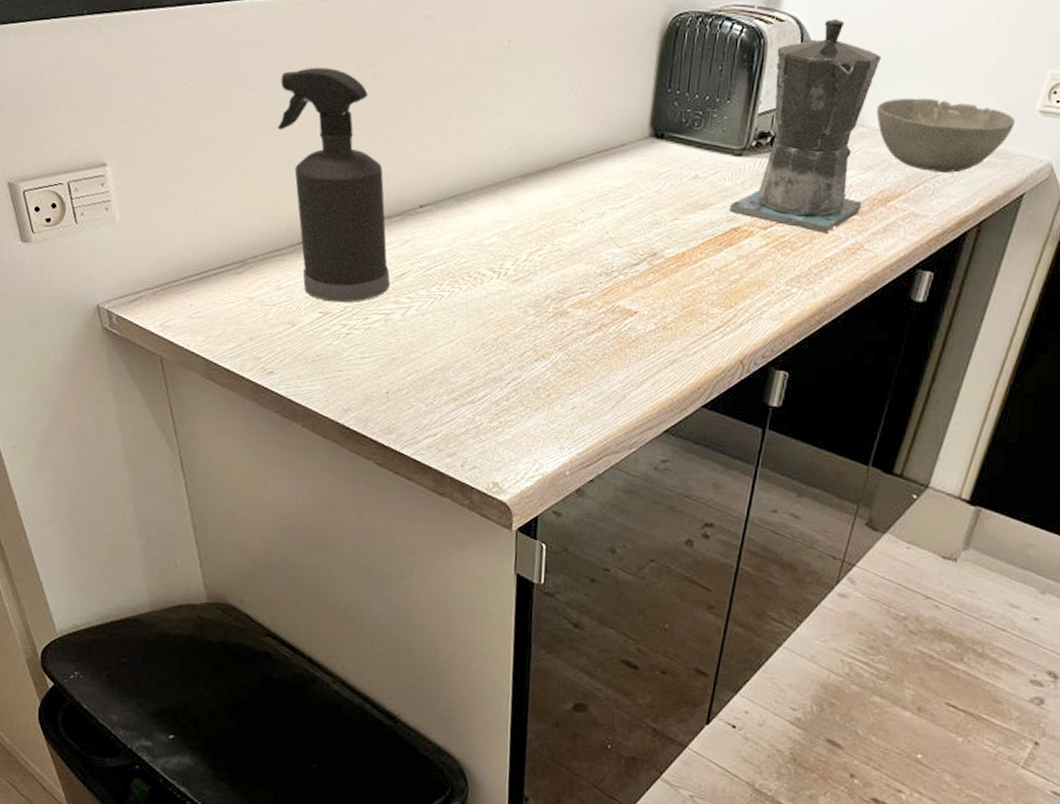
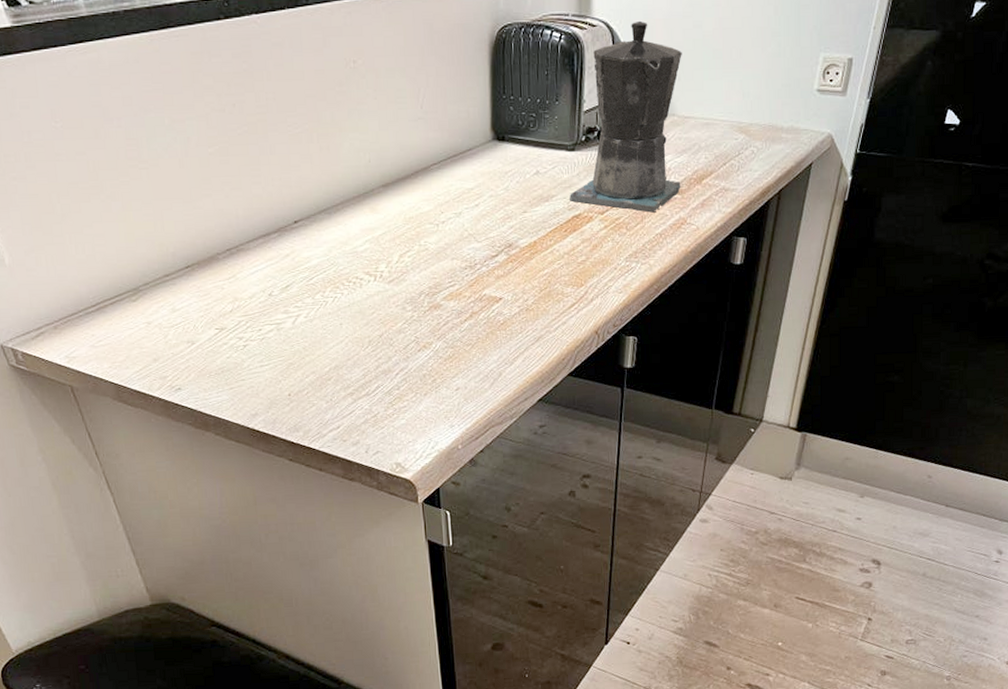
spray bottle: present [278,67,390,303] -> none [145,99,278,318]
bowl: present [876,97,1015,173] -> none [683,86,798,151]

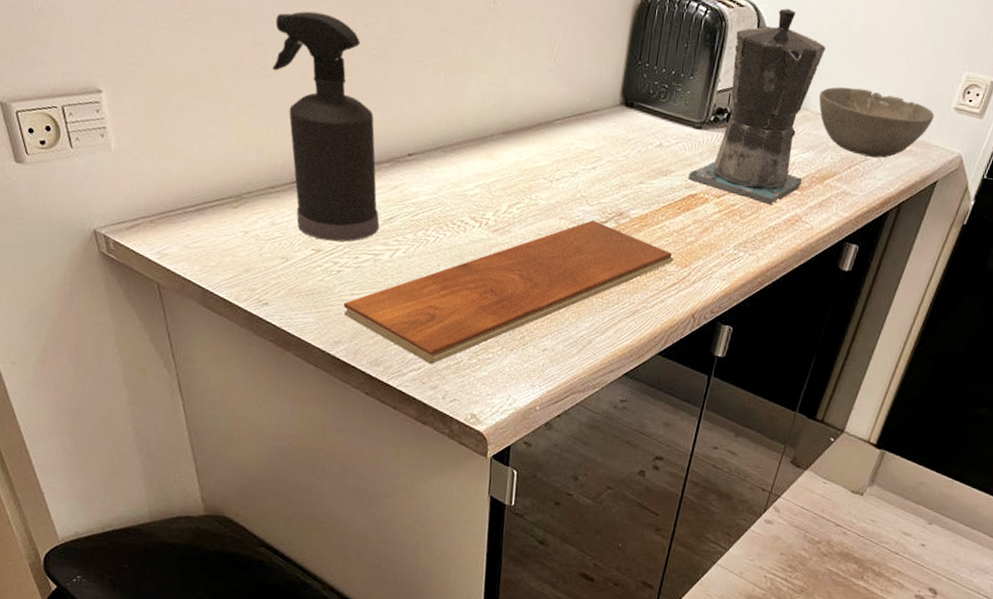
spray bottle: none [145,99,278,318] -> present [272,11,380,242]
chopping board: none [254,256,569,422] -> present [343,220,674,365]
bowl: none [683,86,798,151] -> present [818,87,934,158]

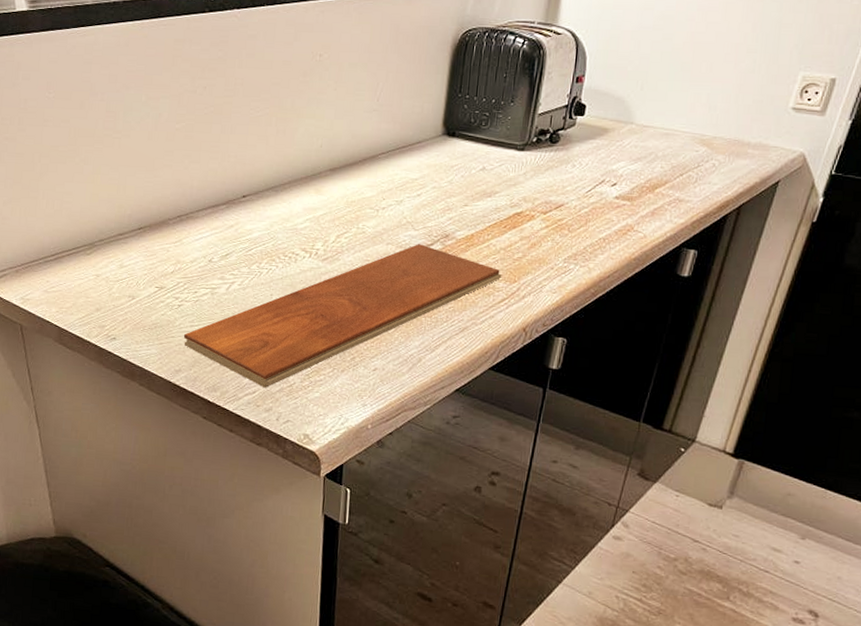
spray bottle: present [272,11,380,242] -> none [123,80,217,279]
coffee maker: present [688,8,826,205] -> none [513,31,648,217]
bowl: present [818,87,934,158] -> none [643,98,770,163]

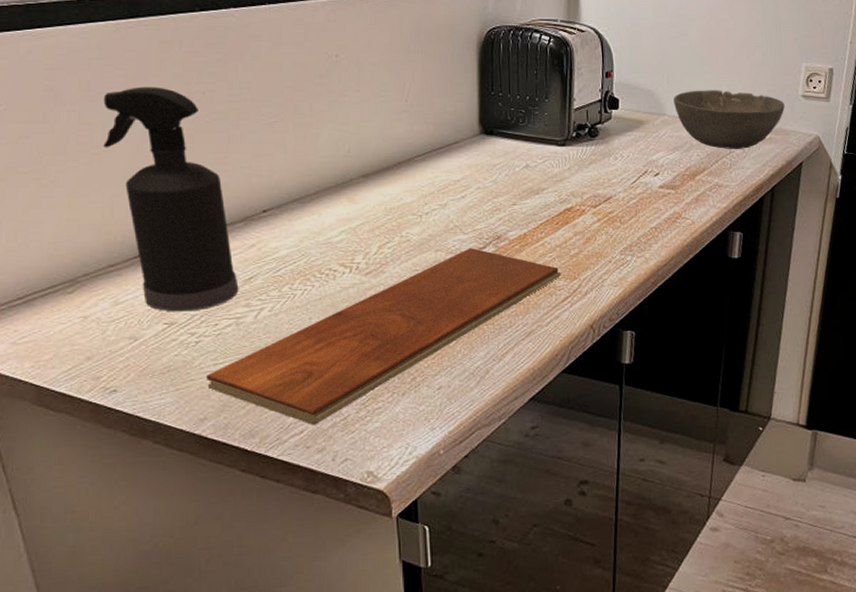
spray bottle: none [123,80,217,279] -> present [103,86,239,312]
bowl: none [643,98,770,163] -> present [673,90,785,149]

